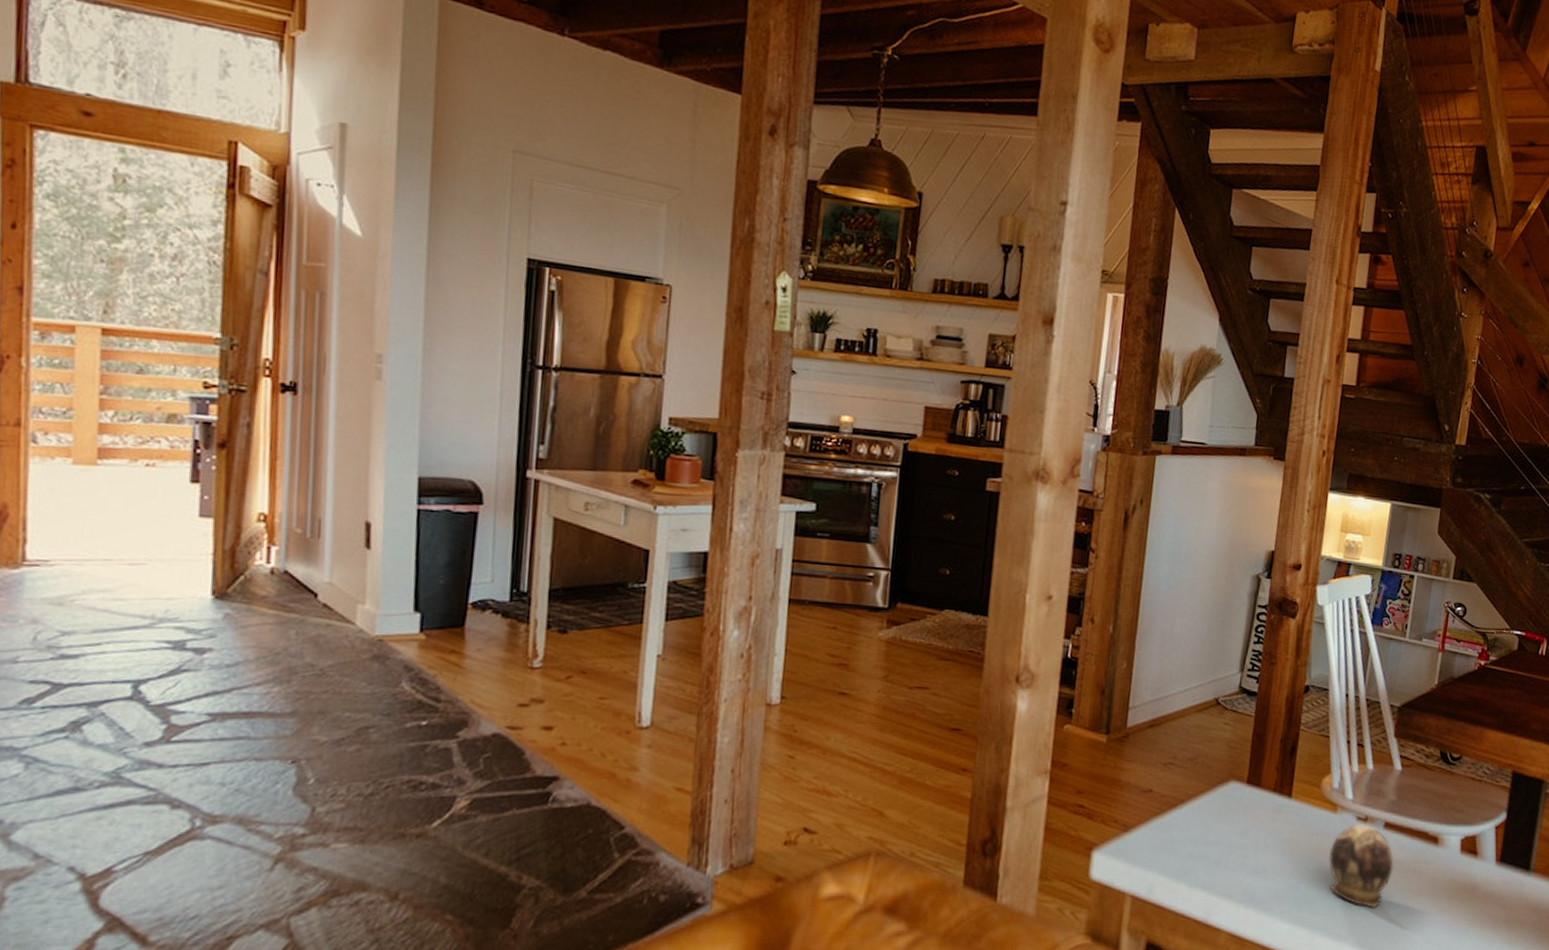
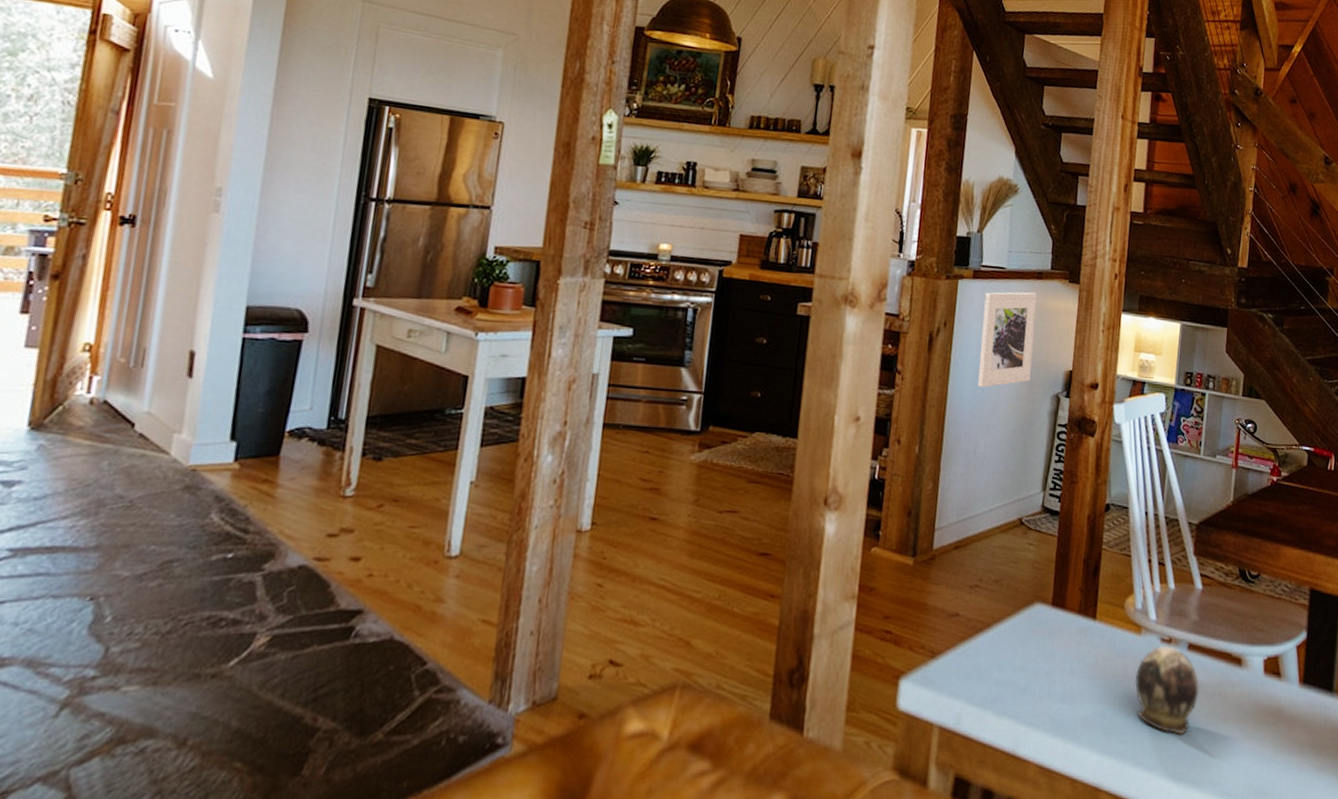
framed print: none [1175,469,1240,567] -> present [978,292,1038,388]

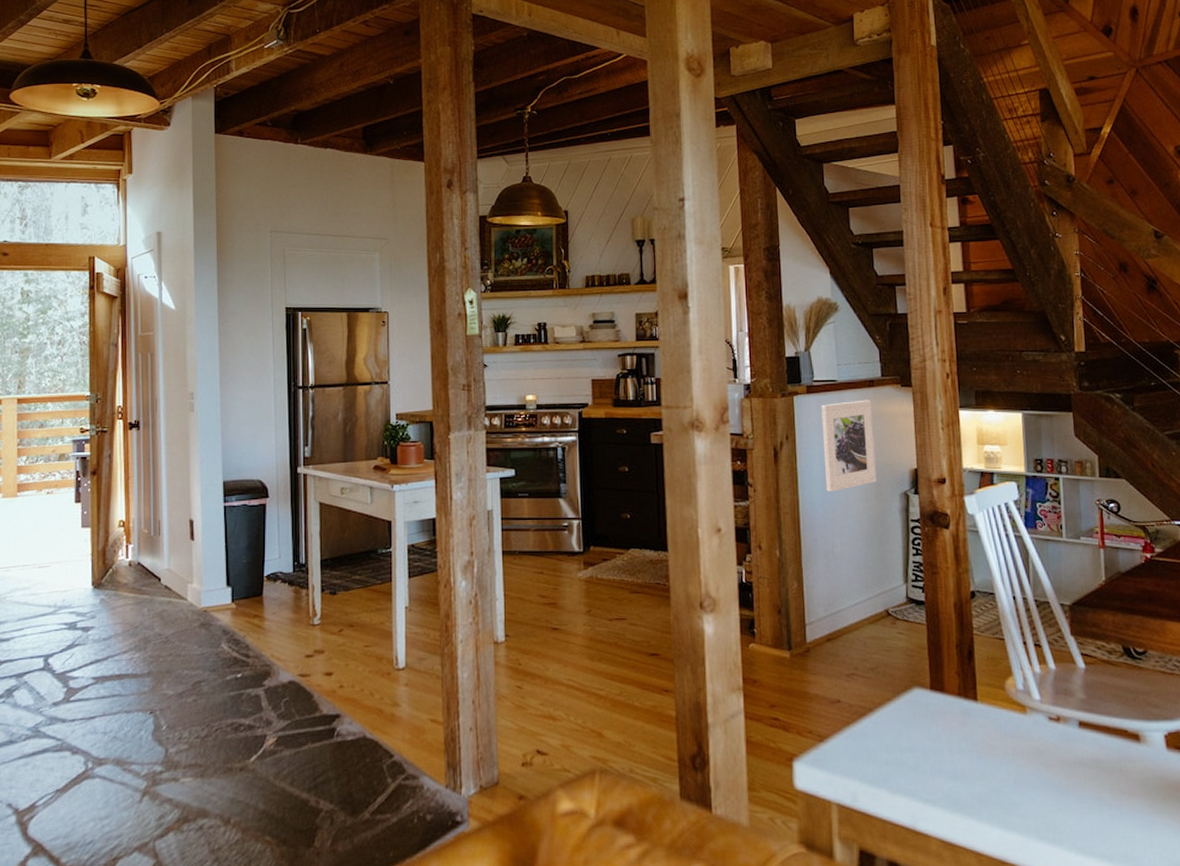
decorative egg: present [1134,646,1200,735] -> none [1026,725,1098,810]

